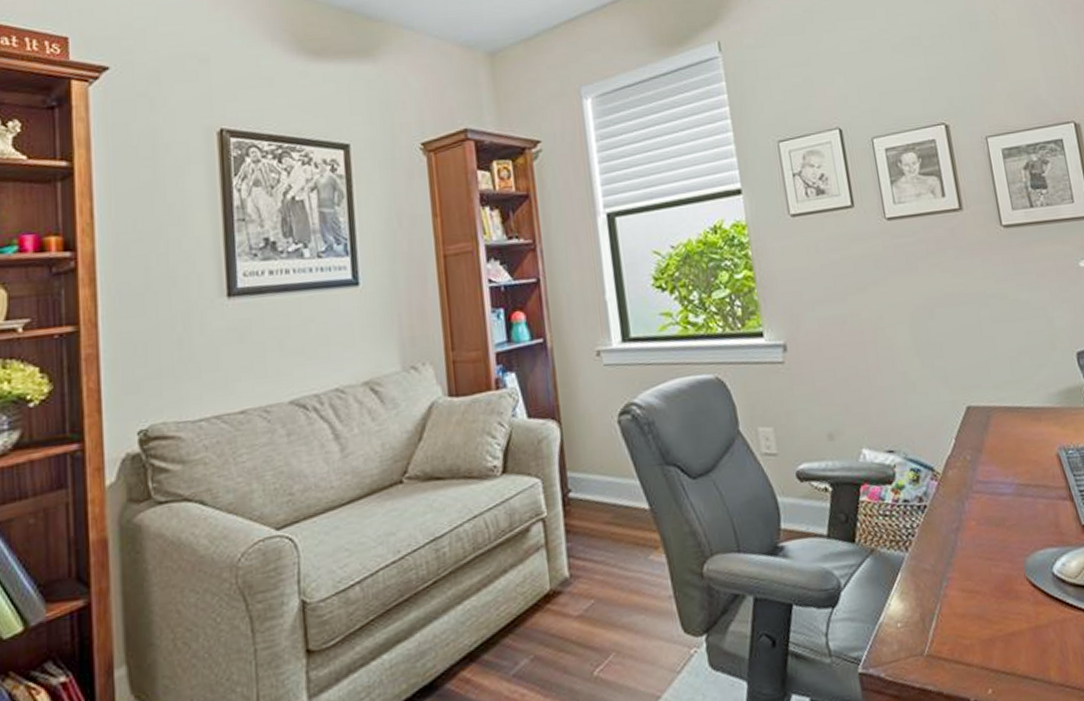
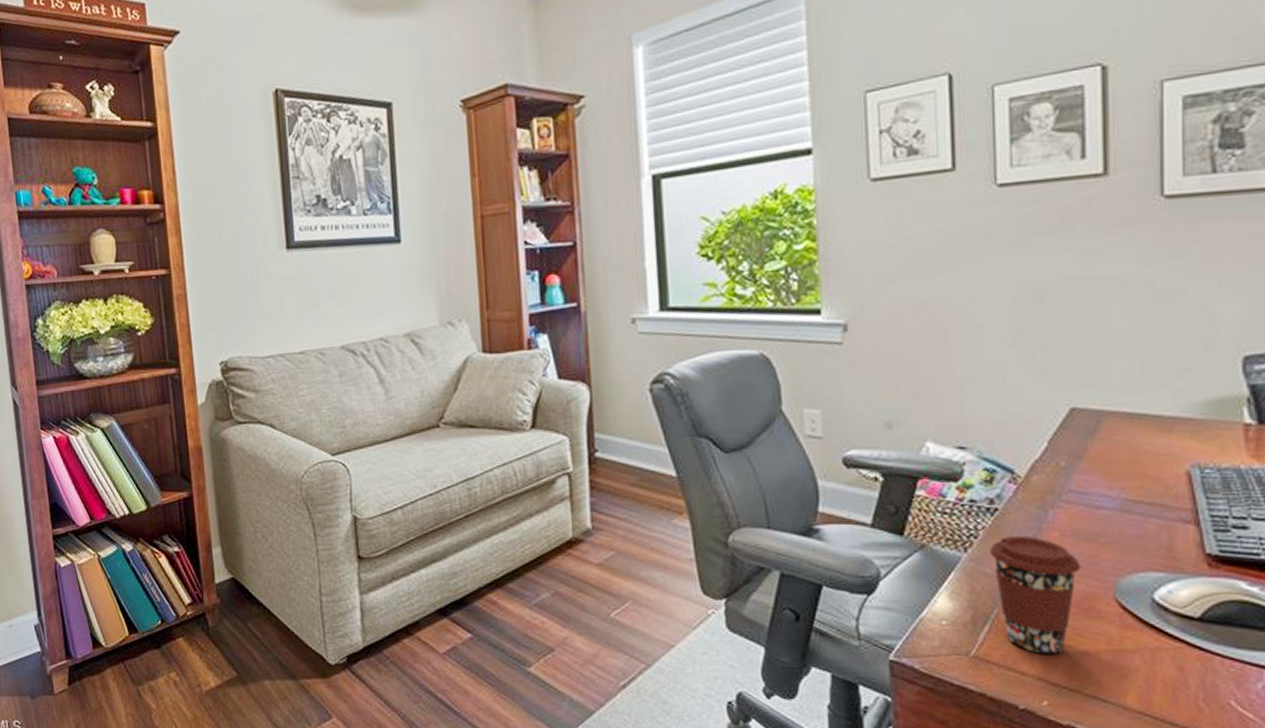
coffee cup: none [925,528,997,643] -> present [990,535,1081,654]

